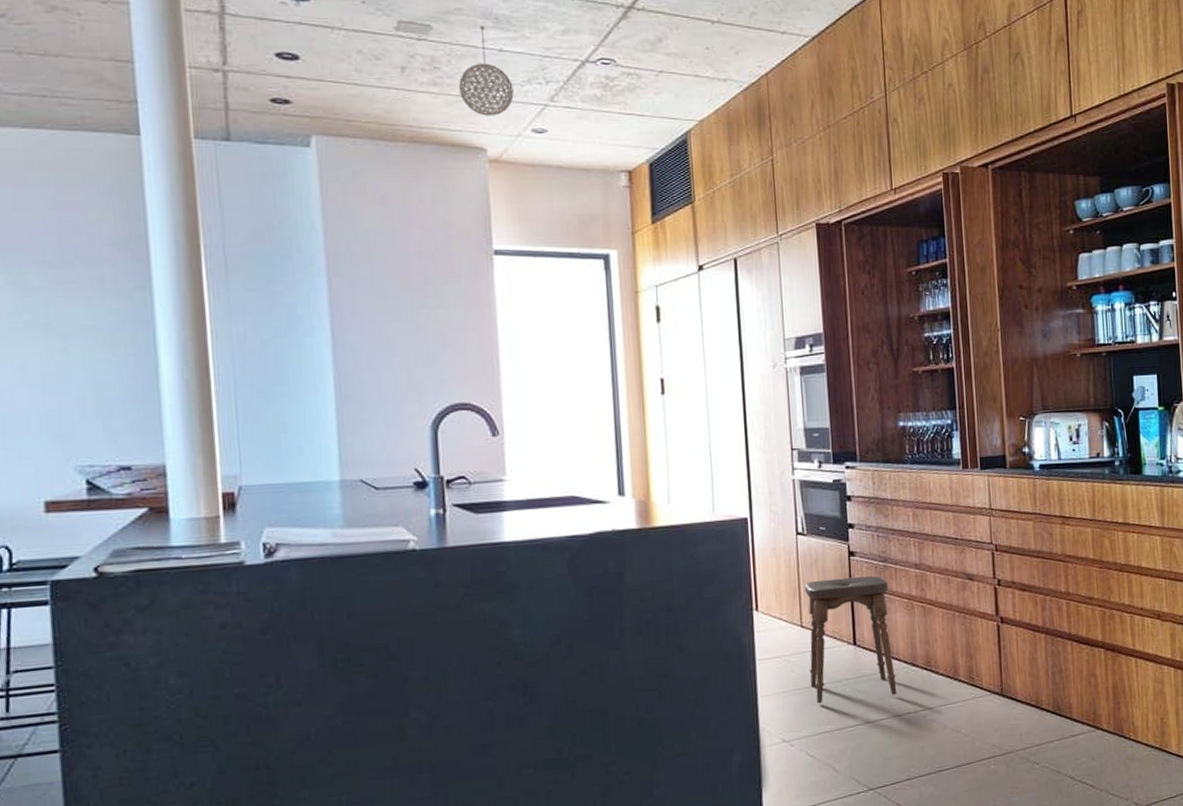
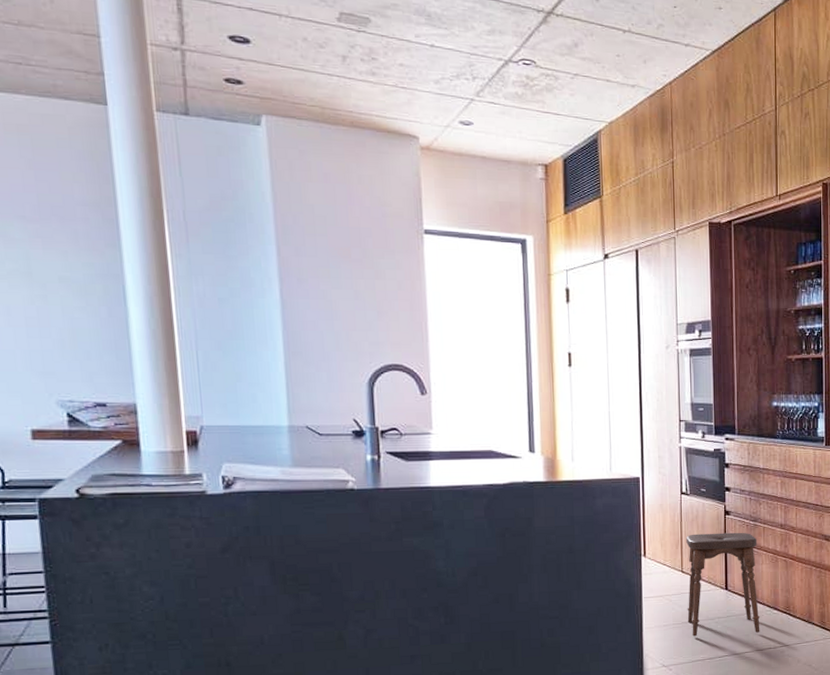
pendant light: present [458,25,514,116] -> none [394,21,444,107]

